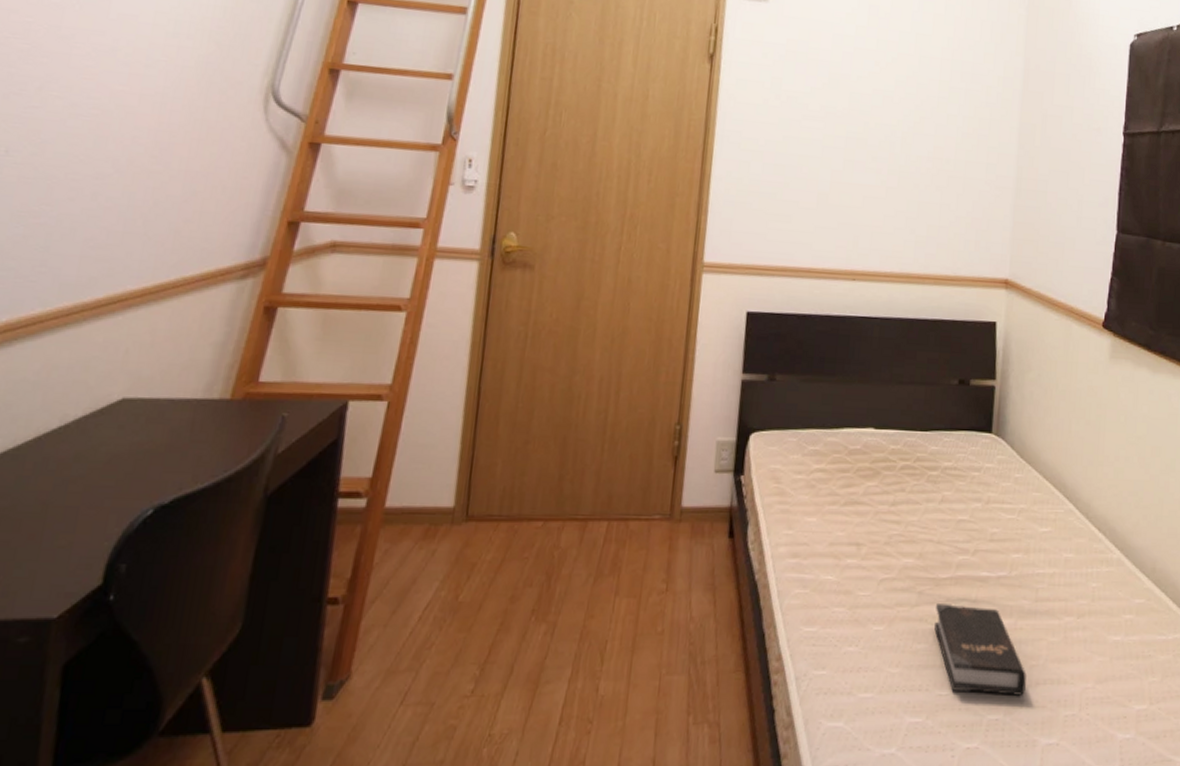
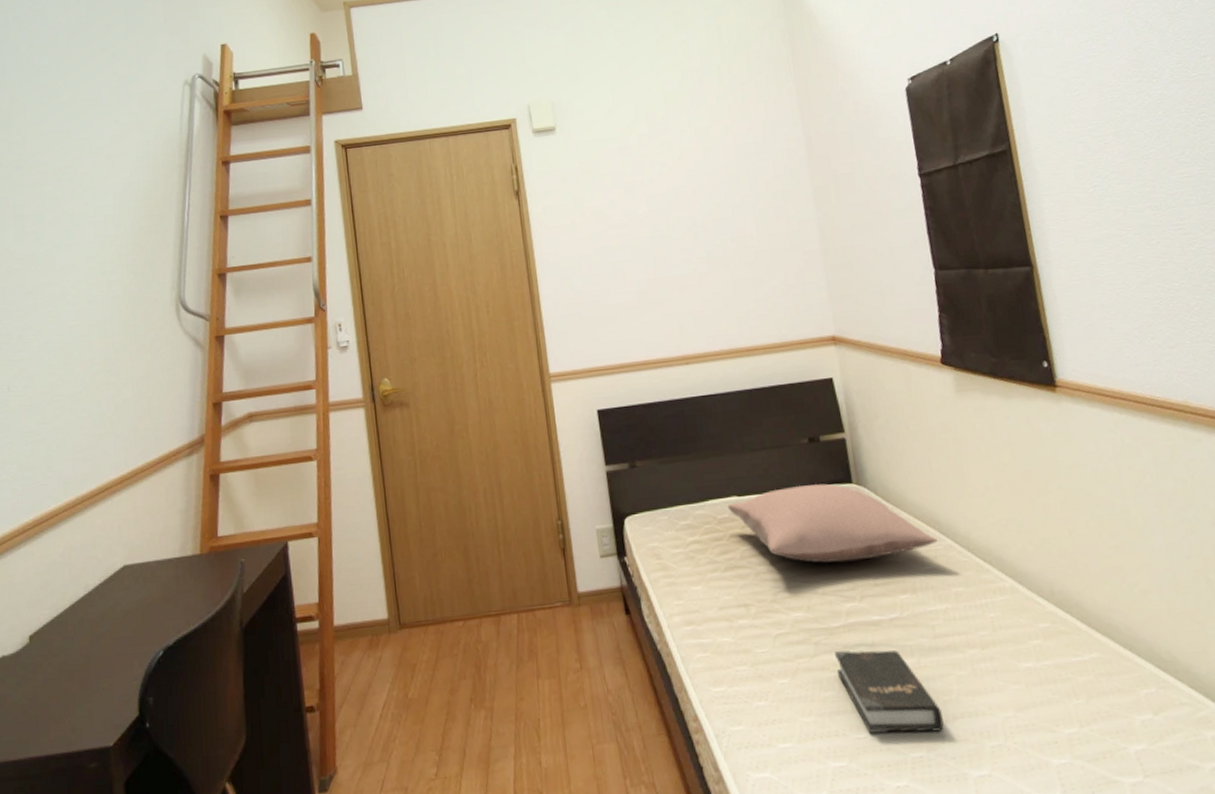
pillow: none [861,427,1062,513] -> present [727,483,939,563]

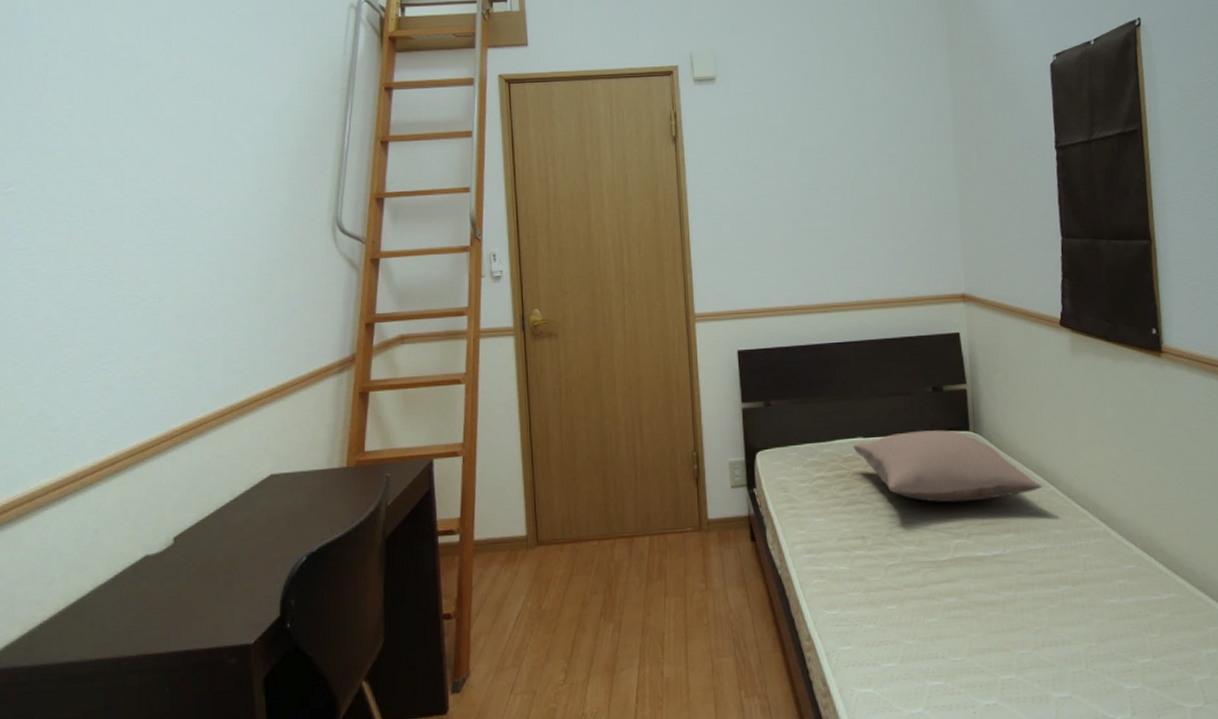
hardback book: present [835,650,944,734] -> none [940,581,1033,658]

